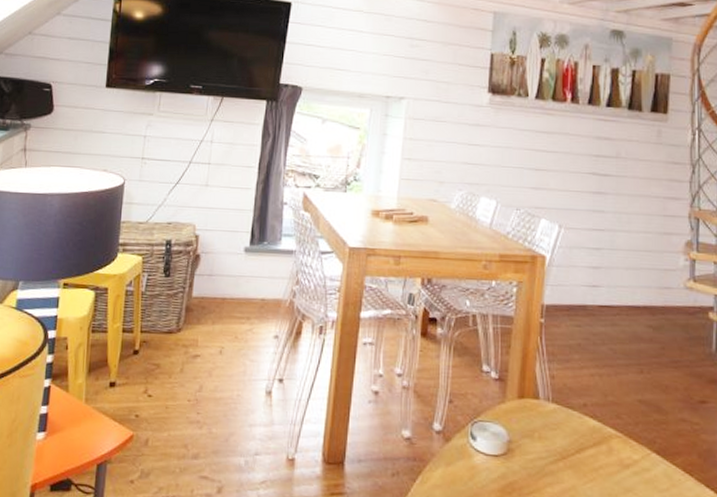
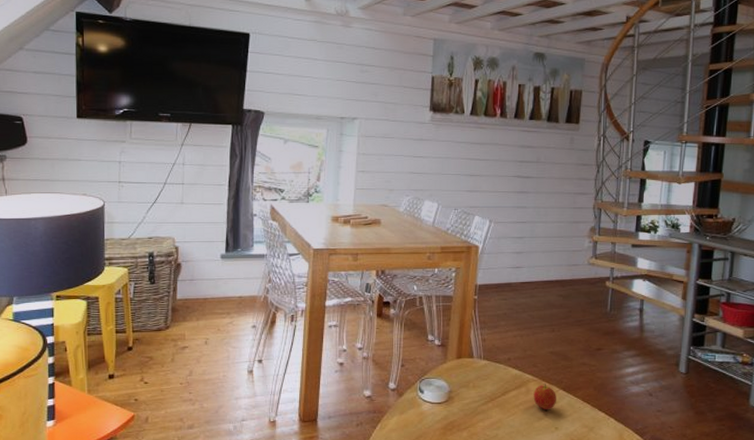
fruit: none [617,442,649,480] -> present [533,383,557,411]

